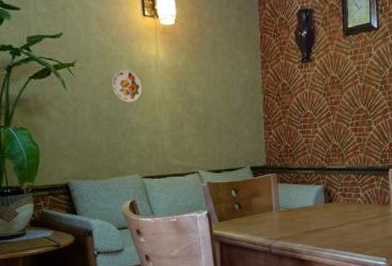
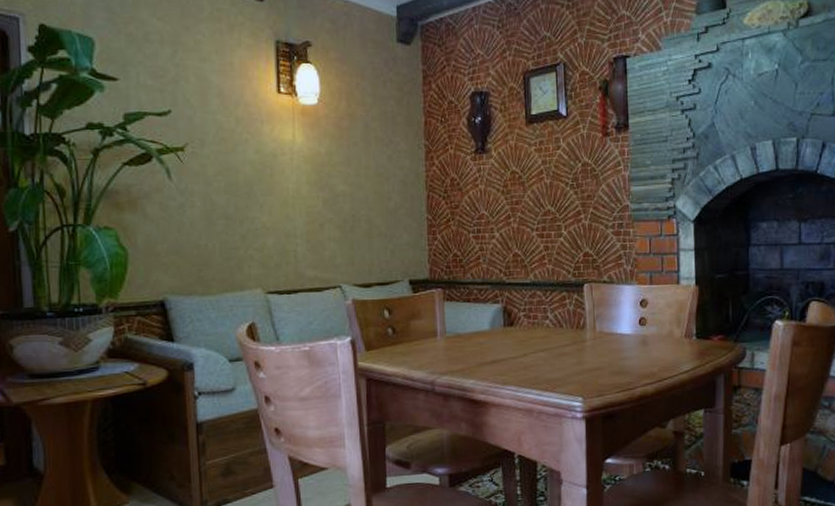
decorative plate: present [112,70,142,102] -> none [233,157,272,197]

